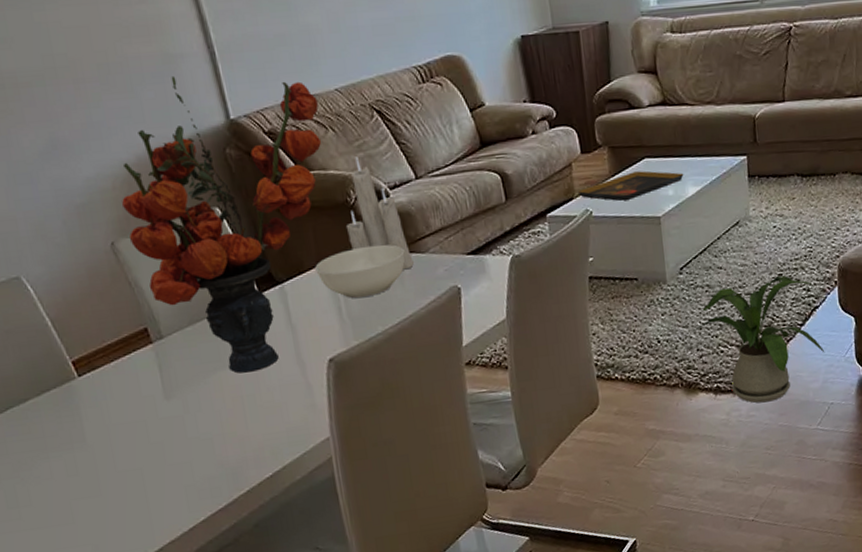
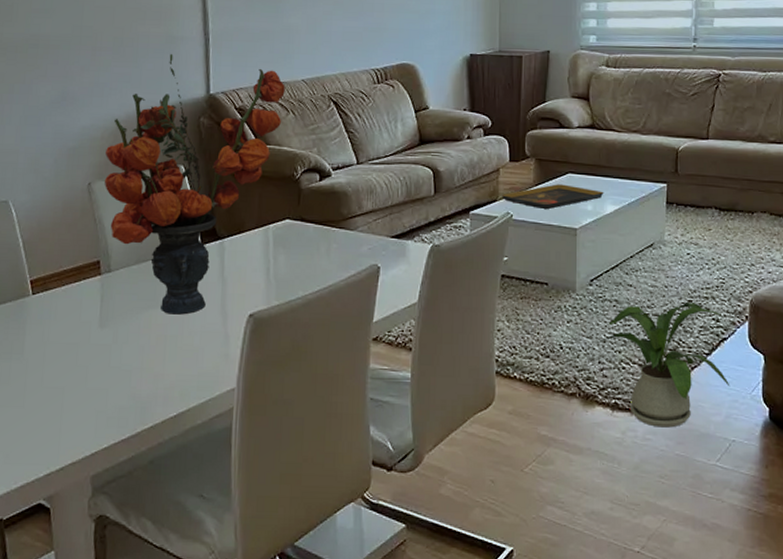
bowl: present [315,244,405,299] -> none [254,216,336,263]
candle: present [345,156,414,270] -> none [288,138,342,243]

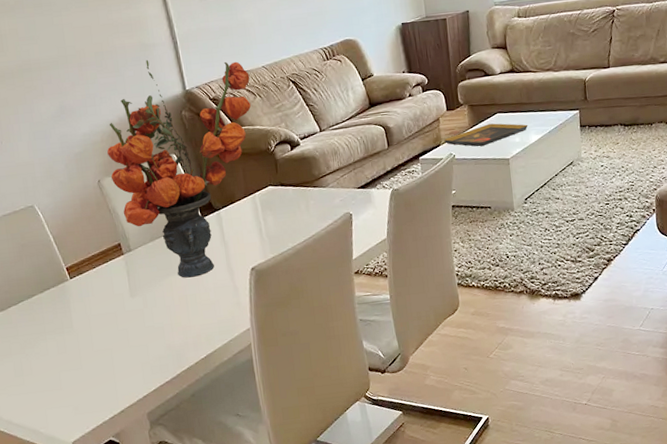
house plant: present [596,301,730,428] -> none [535,204,646,308]

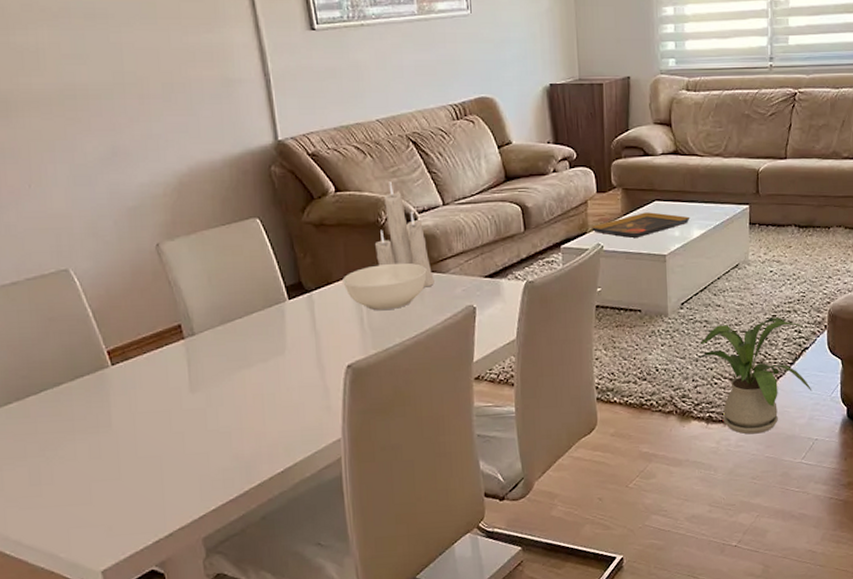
bouquet: present [107,59,251,278] -> none [171,98,360,373]
bowl: none [243,181,311,222] -> present [343,262,427,311]
candle: none [267,115,317,200] -> present [374,181,434,287]
house plant: none [535,204,646,308] -> present [689,316,812,434]

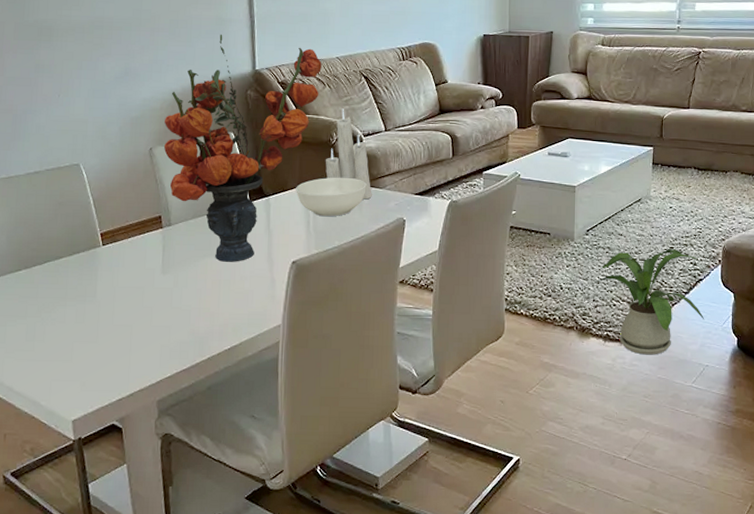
bouquet: none [171,98,360,373] -> present [164,34,322,262]
decorative tray: present [591,212,690,239] -> none [510,148,599,170]

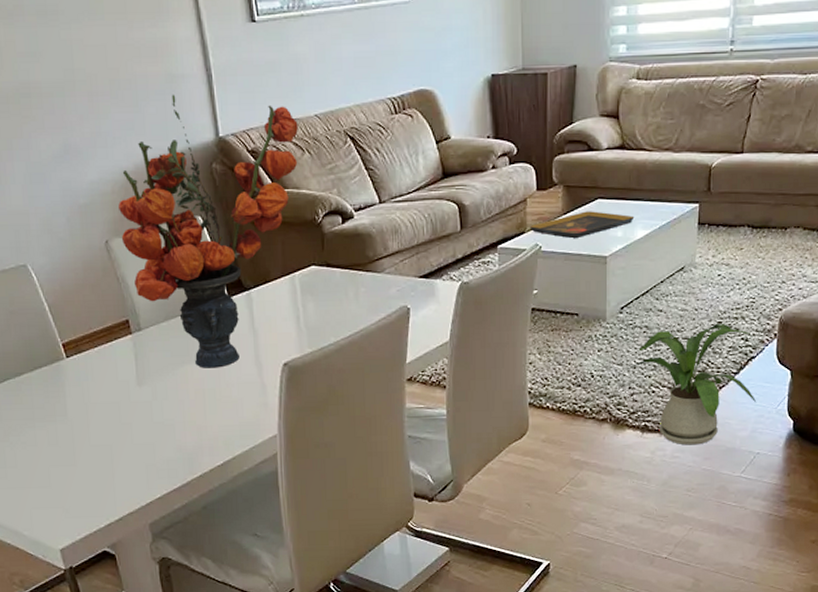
bowl: present [296,177,367,217] -> none [280,261,362,310]
candle: present [325,108,372,200] -> none [311,179,369,287]
decorative tray: none [510,148,599,170] -> present [529,211,635,239]

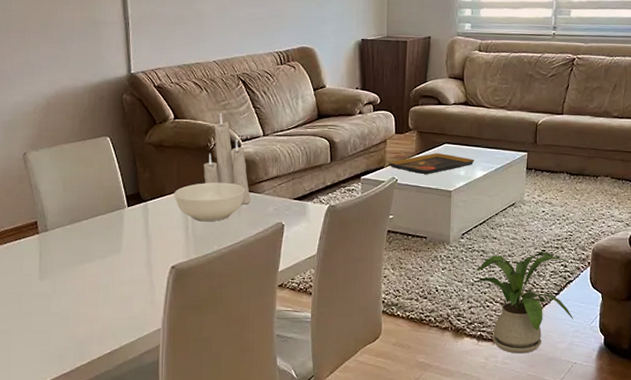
bouquet: present [119,94,298,368] -> none [38,36,199,267]
bowl: none [280,261,362,310] -> present [174,182,245,222]
candle: none [311,179,369,287] -> present [203,113,251,205]

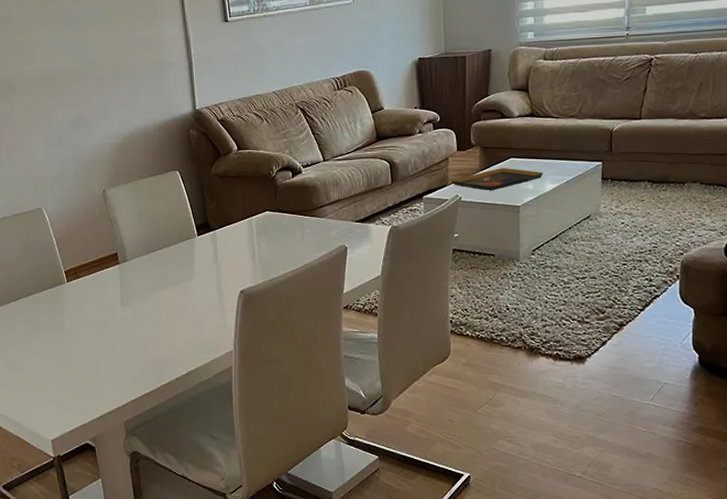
bowl: present [174,182,245,222] -> none [240,208,308,247]
candle: present [203,113,251,205] -> none [266,142,313,229]
house plant: present [466,251,574,354] -> none [539,265,663,373]

